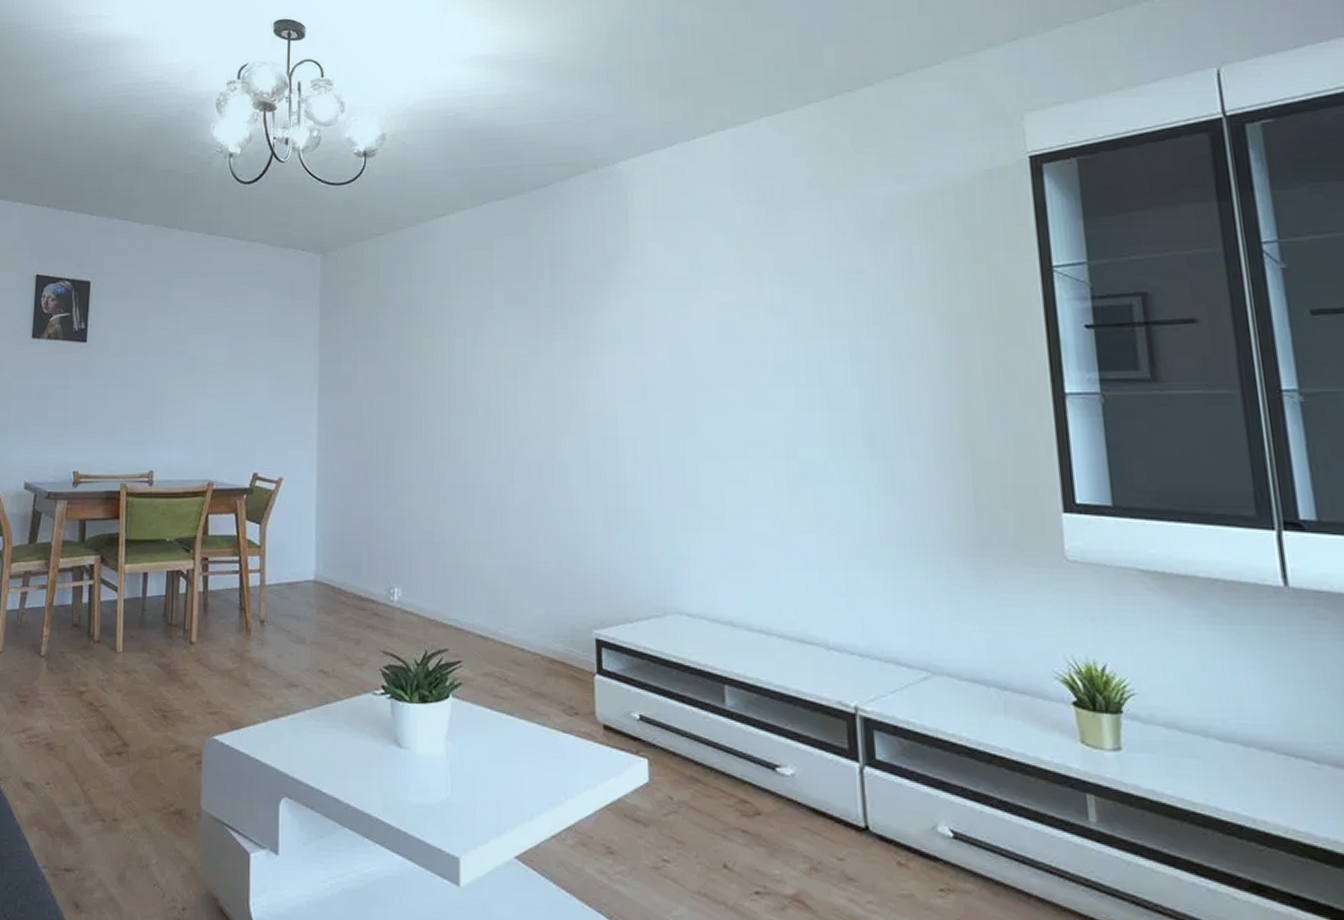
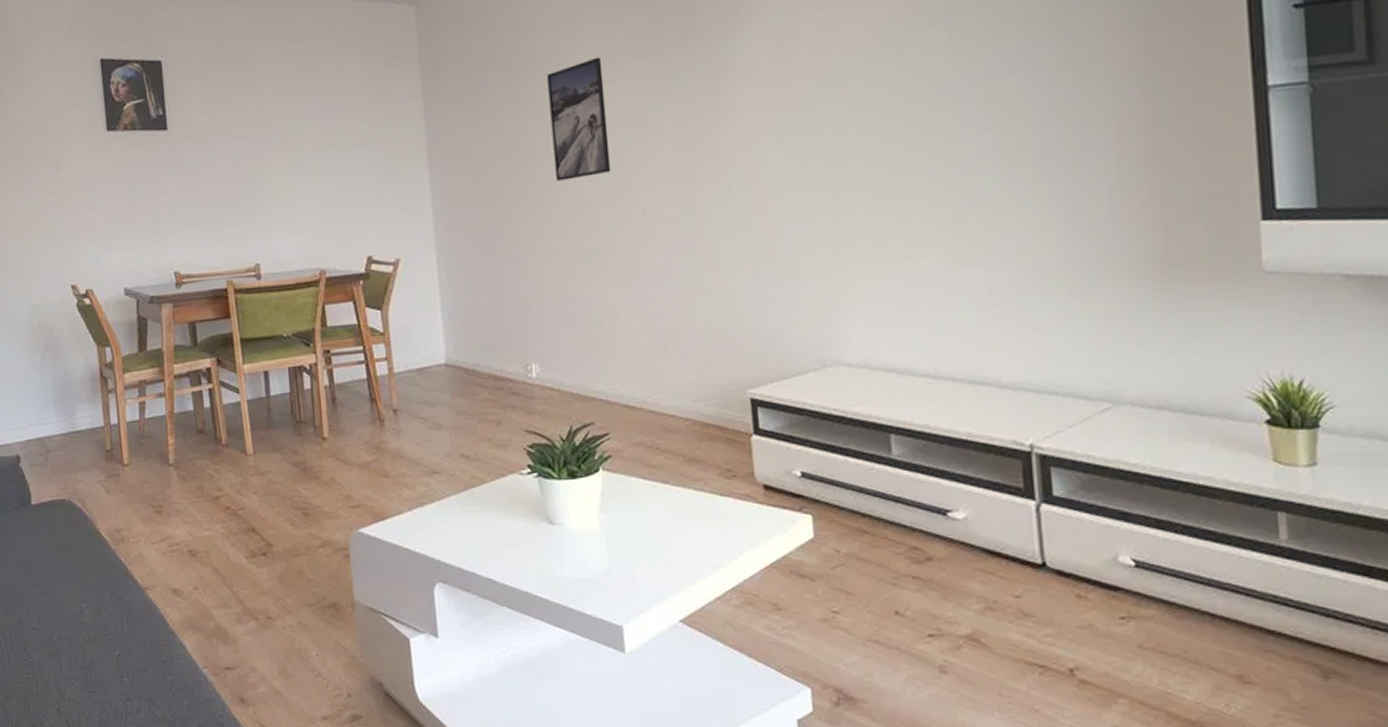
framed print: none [432,314,483,420] -> present [547,57,611,181]

